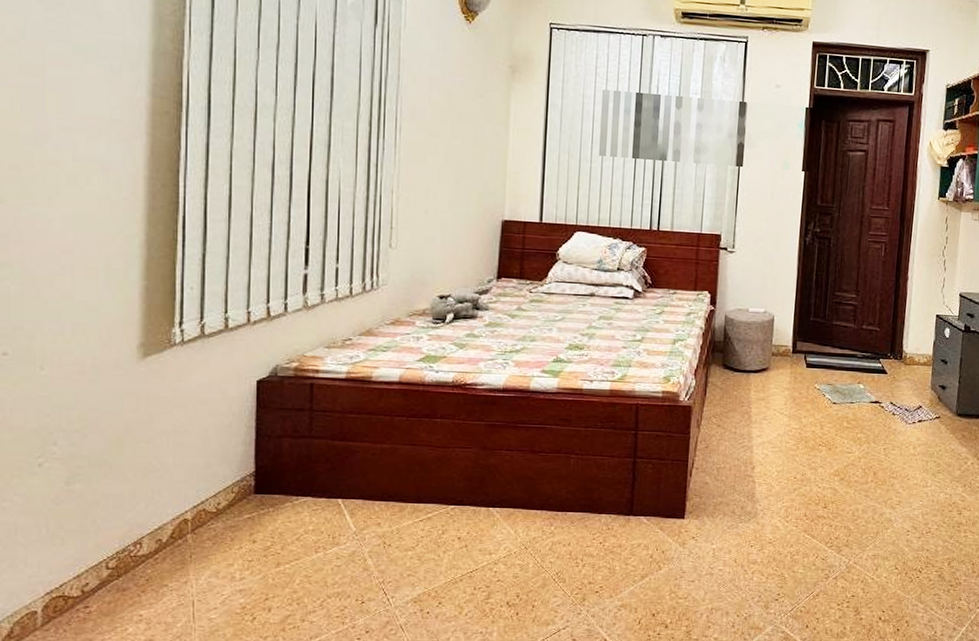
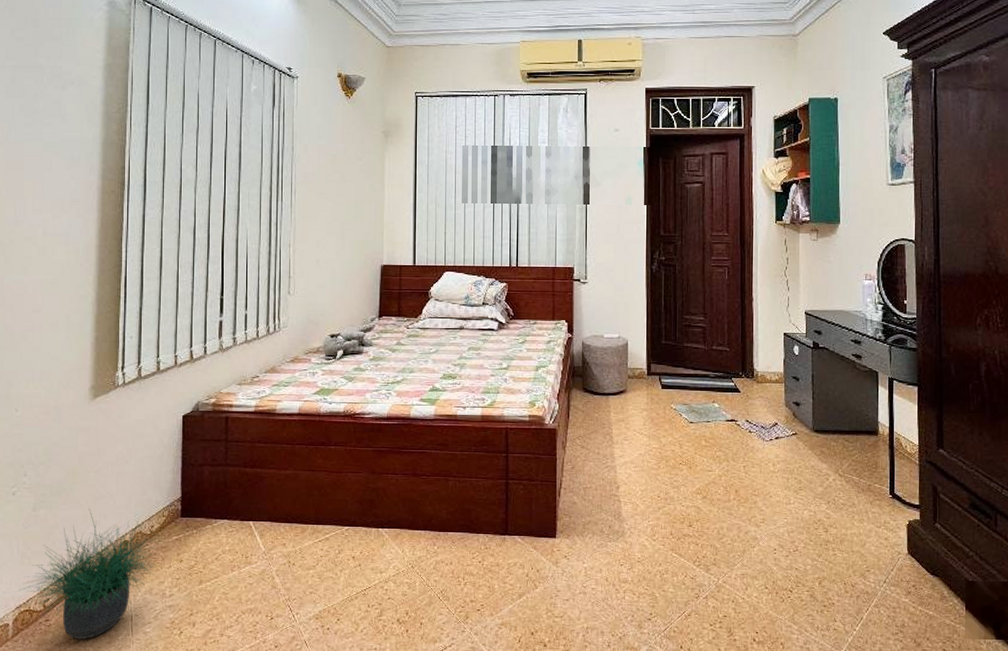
potted plant: none [51,483,240,627] -> present [20,509,170,639]

